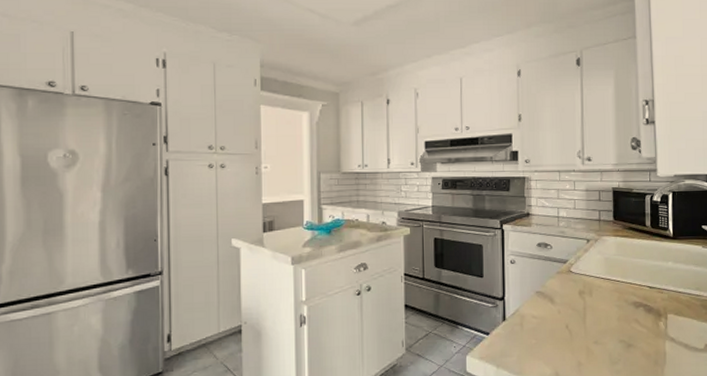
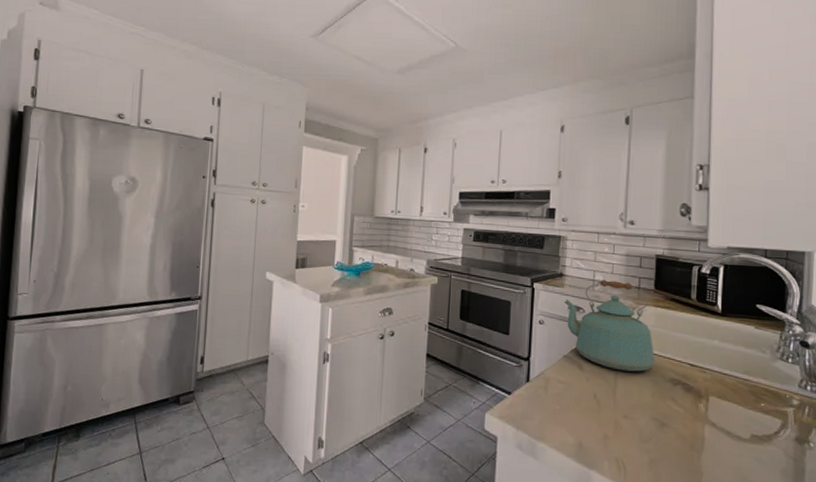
kettle: none [533,215,618,300] -> present [564,279,655,372]

